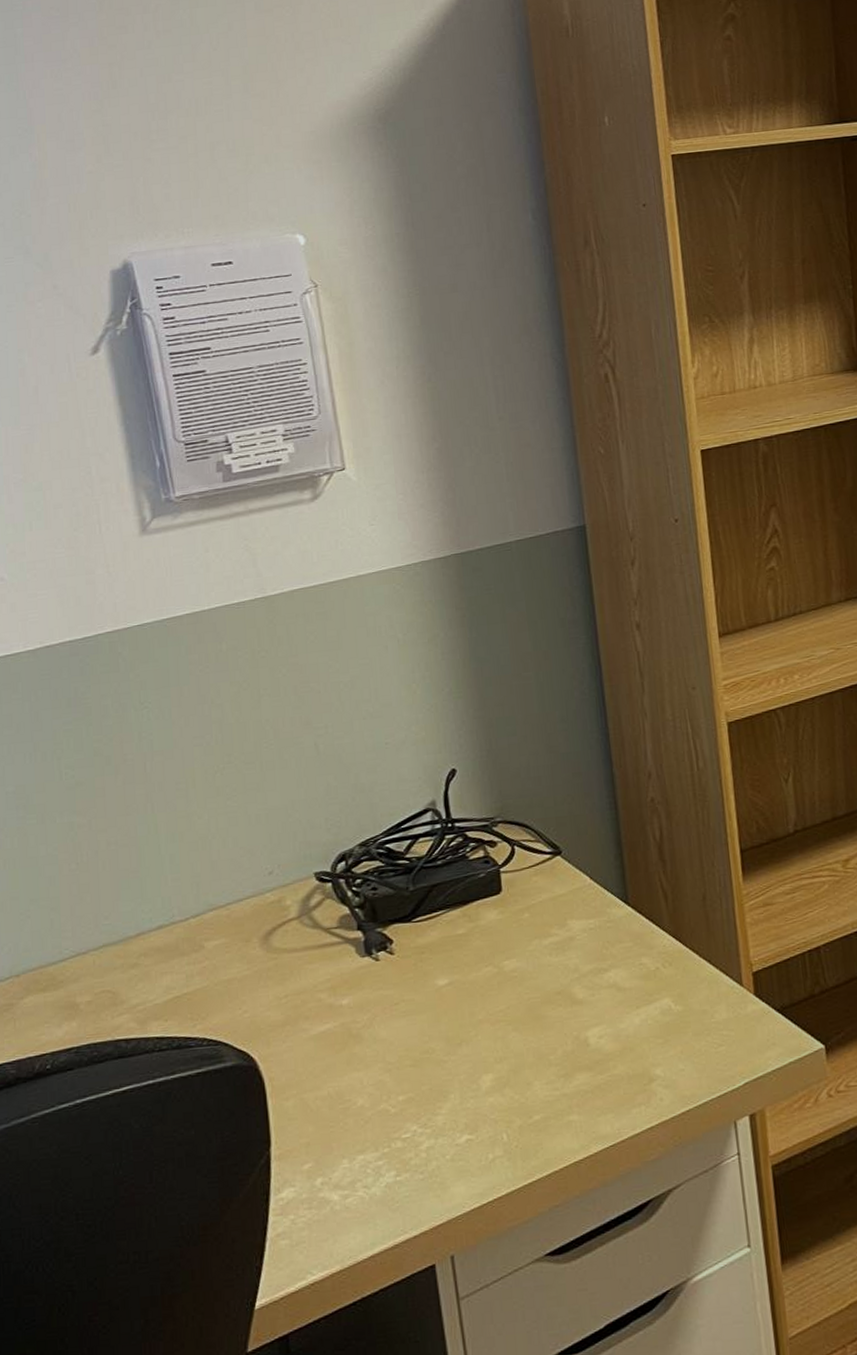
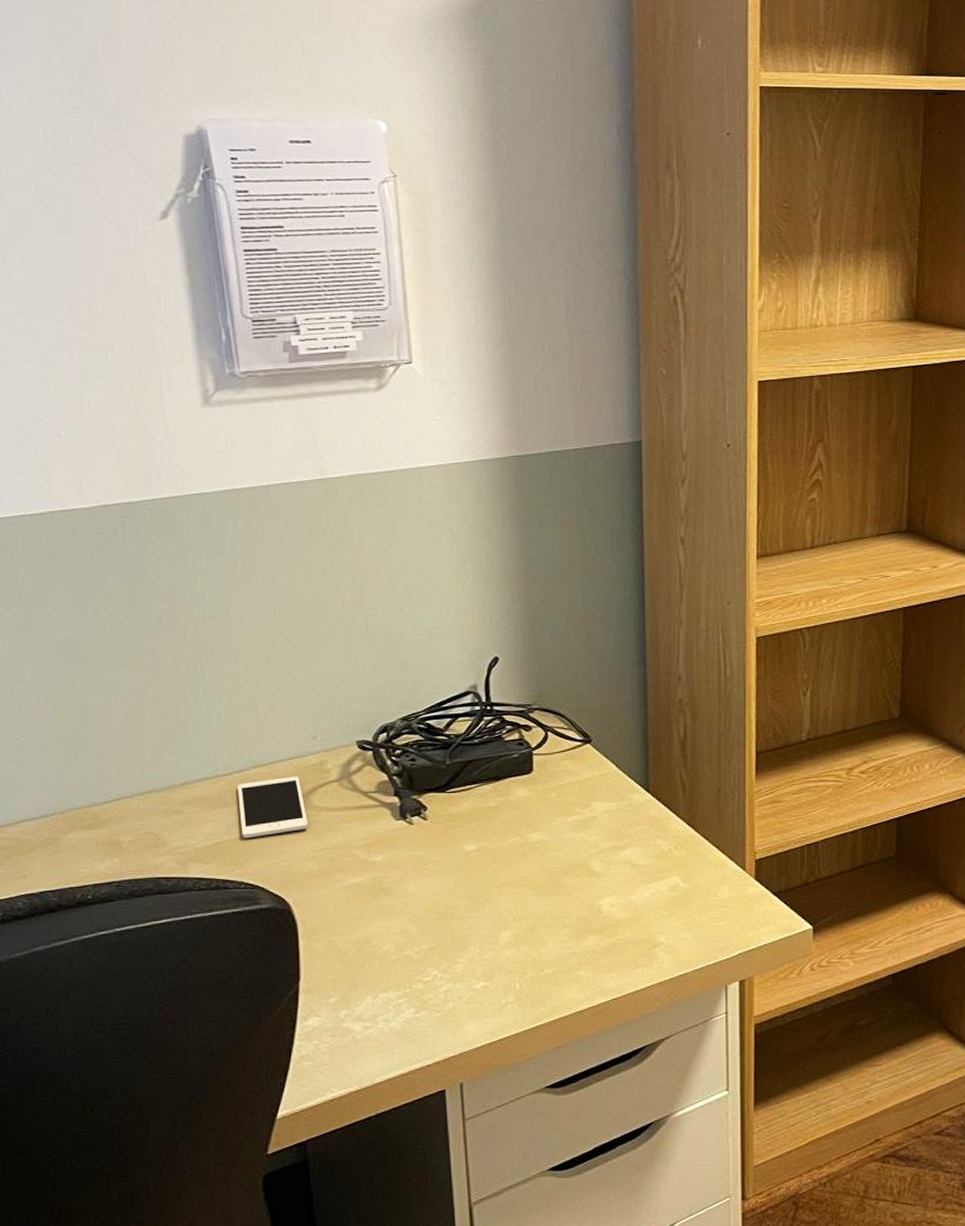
cell phone: none [194,916,270,990] -> present [237,776,309,838]

